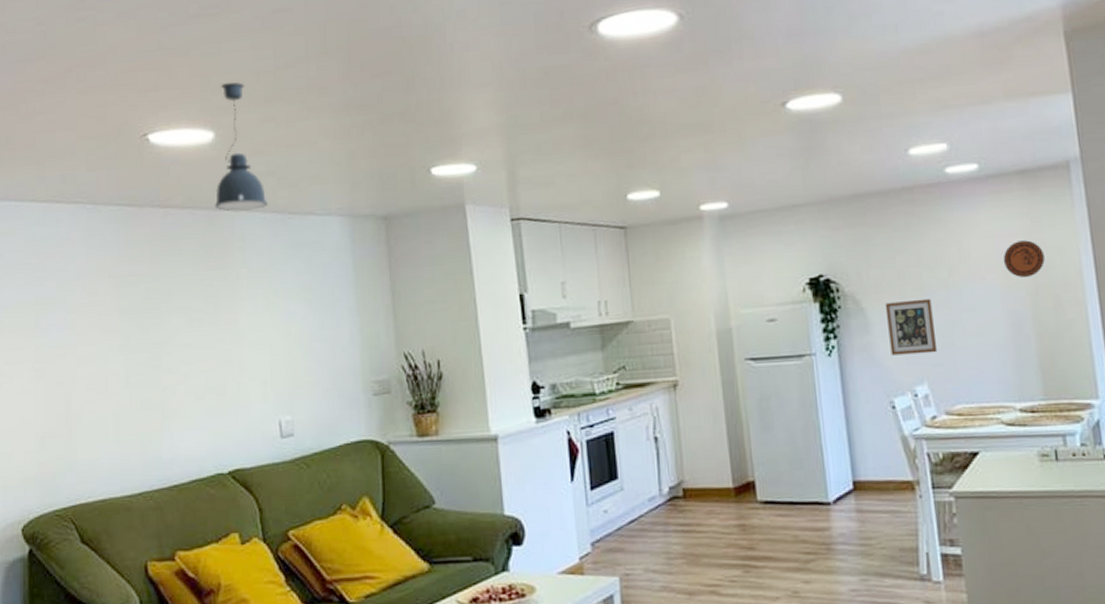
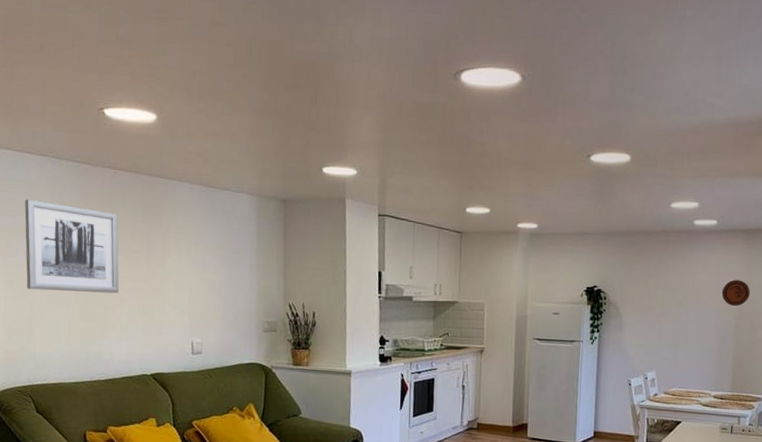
wall art: none [56,260,180,377] -> present [24,199,119,294]
pendant light: present [214,81,268,211] -> none [153,76,195,181]
picture frame: present [885,298,938,356] -> none [634,311,668,351]

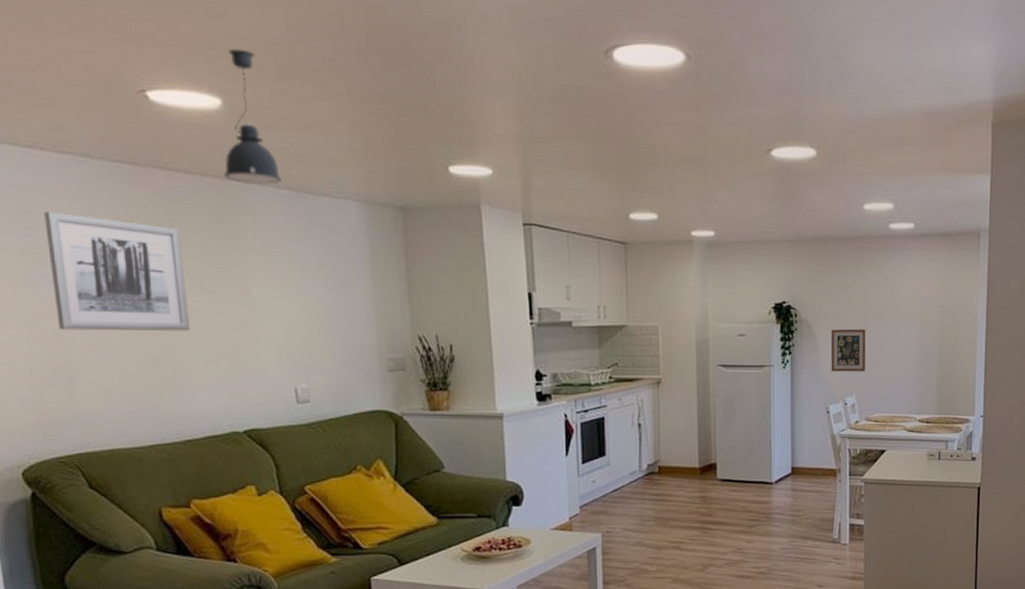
pendant light: none [153,76,195,181] -> present [223,48,281,184]
picture frame: none [634,311,668,351] -> present [830,328,866,372]
decorative plate: present [721,280,750,307] -> none [922,290,952,320]

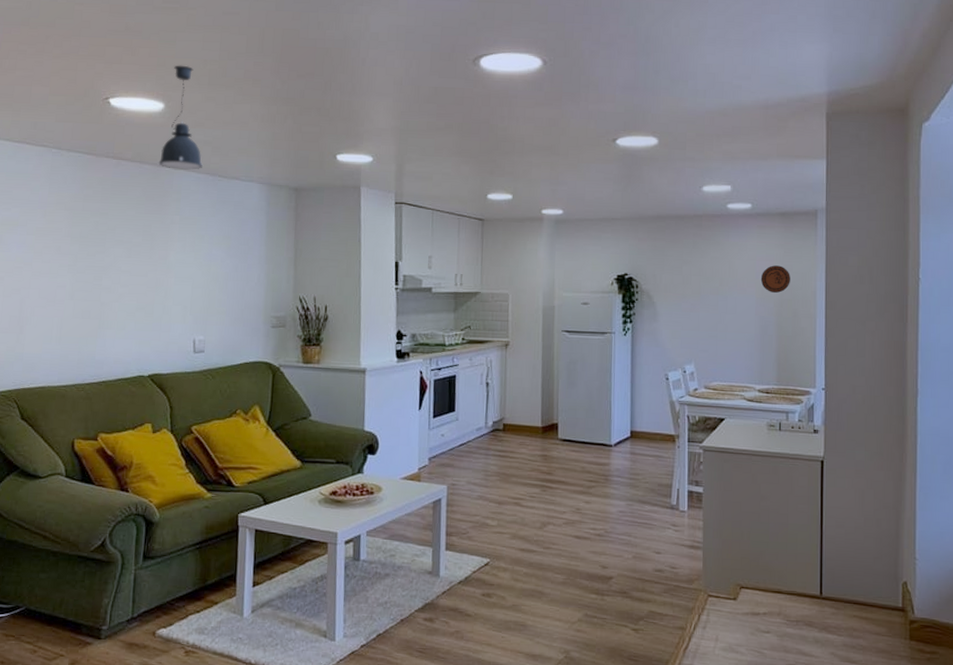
wall art: present [44,211,191,331] -> none [18,191,120,289]
picture frame: present [830,328,866,372] -> none [670,300,705,342]
decorative plate: none [922,290,952,320] -> present [760,265,790,294]

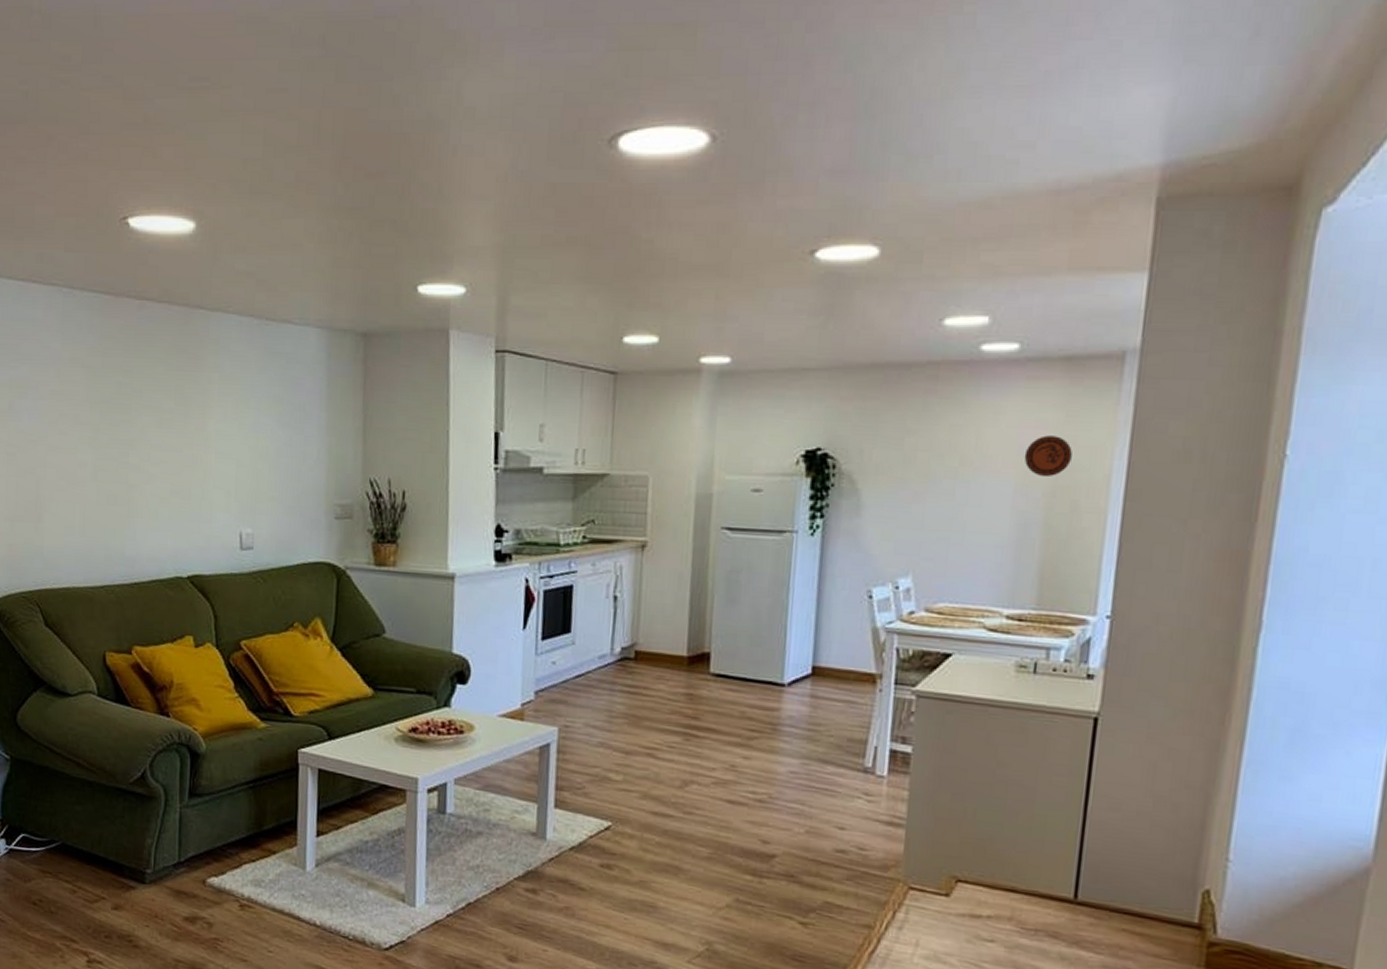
pendant light: present [158,65,203,170] -> none [190,167,245,311]

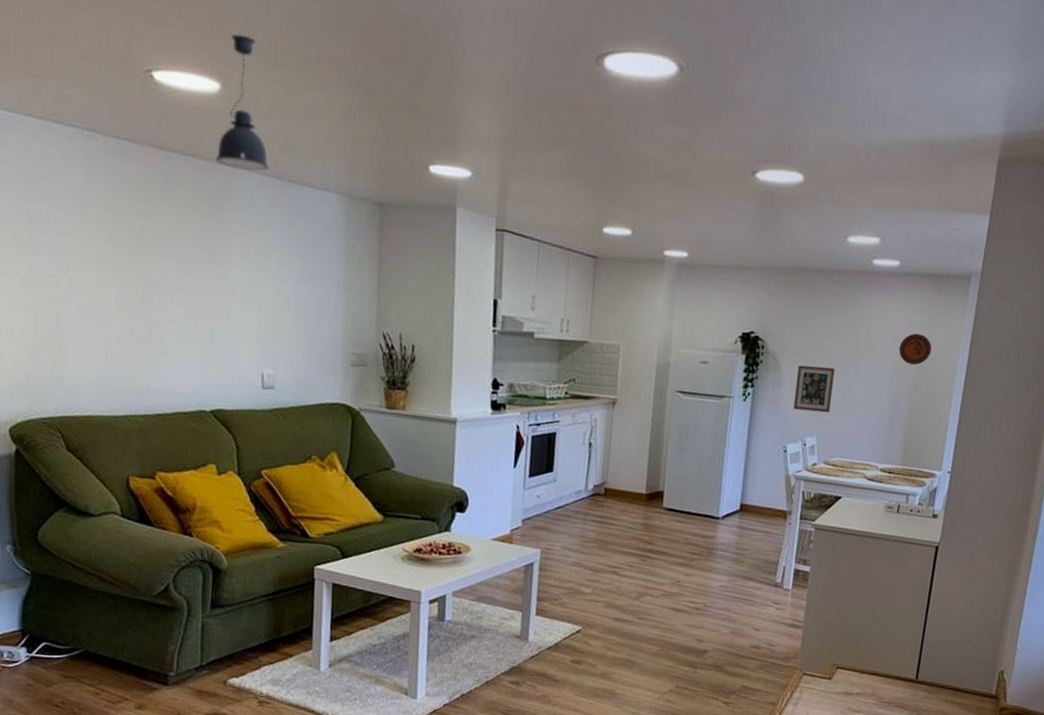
pendant light: none [190,167,245,311] -> present [215,34,269,171]
picture frame: none [879,486,935,546] -> present [793,365,835,413]

